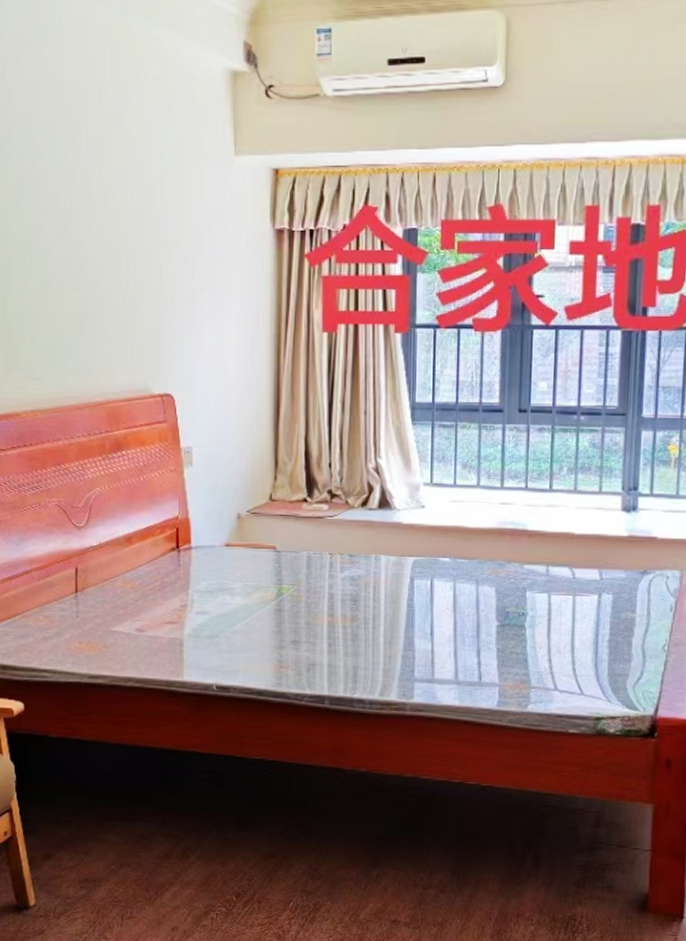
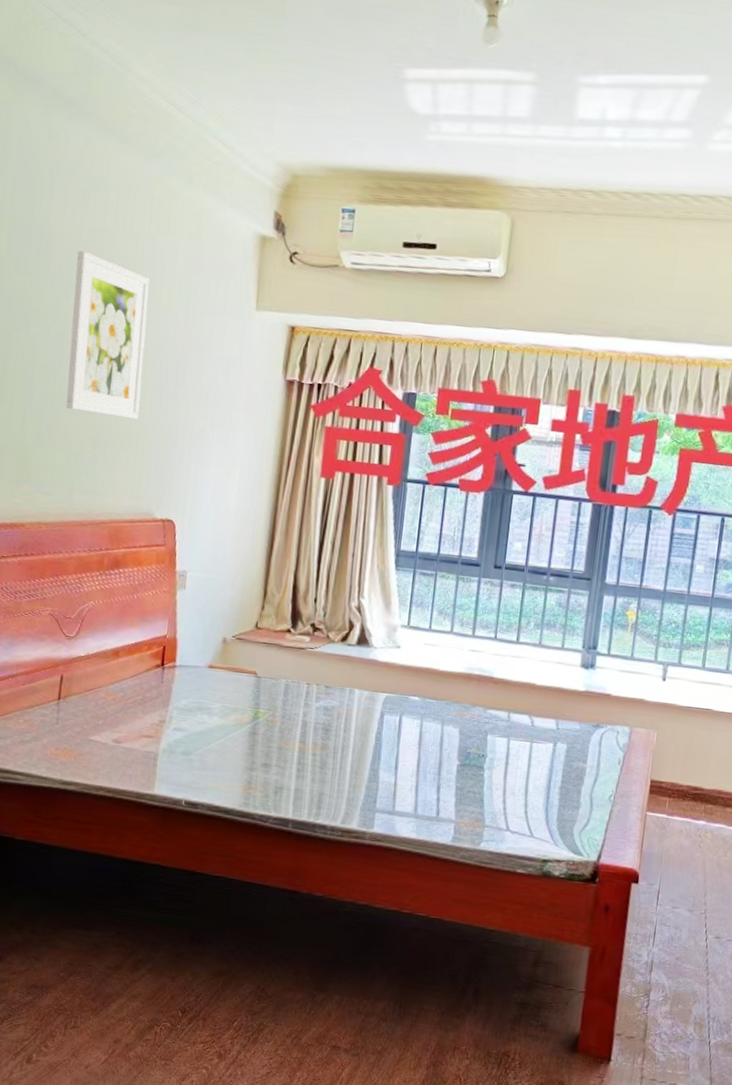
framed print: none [39,111,123,290] -> present [66,250,150,420]

